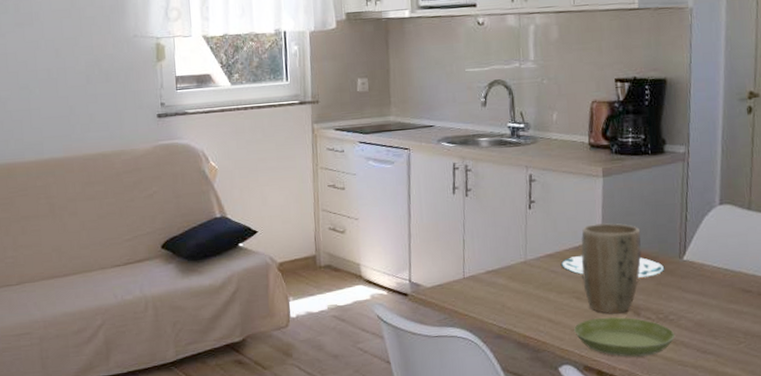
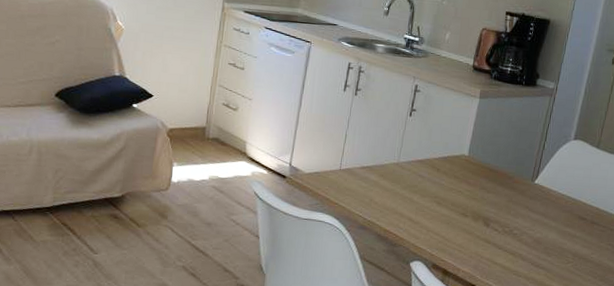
plate: present [561,255,665,278] -> none [429,165,518,194]
saucer: present [574,317,676,357] -> none [430,223,516,263]
plant pot: present [580,222,641,314] -> none [445,139,503,222]

